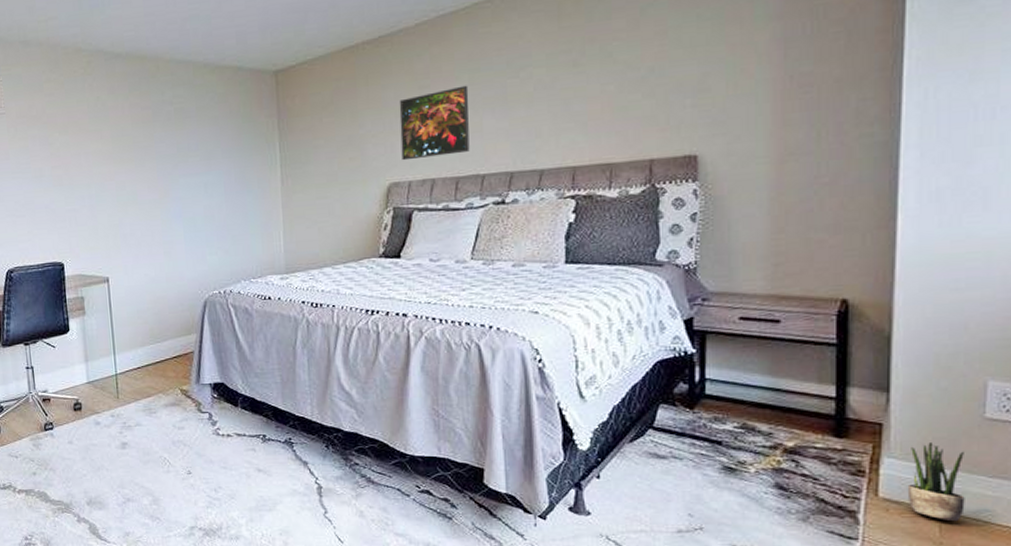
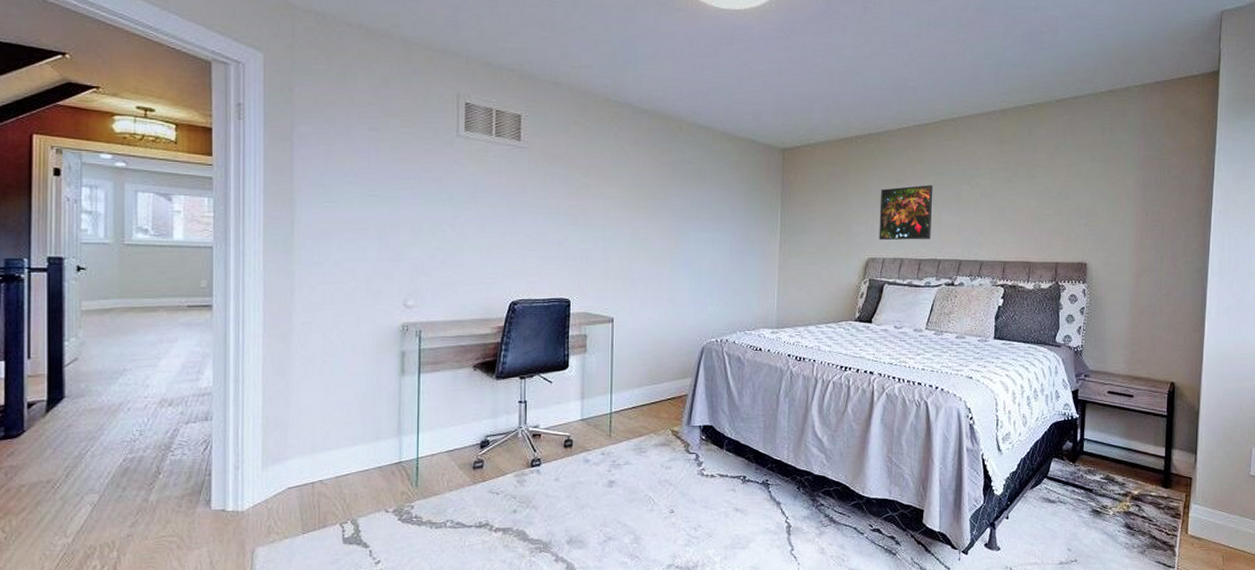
potted plant: present [907,441,965,522] -> none [1205,492,1238,553]

